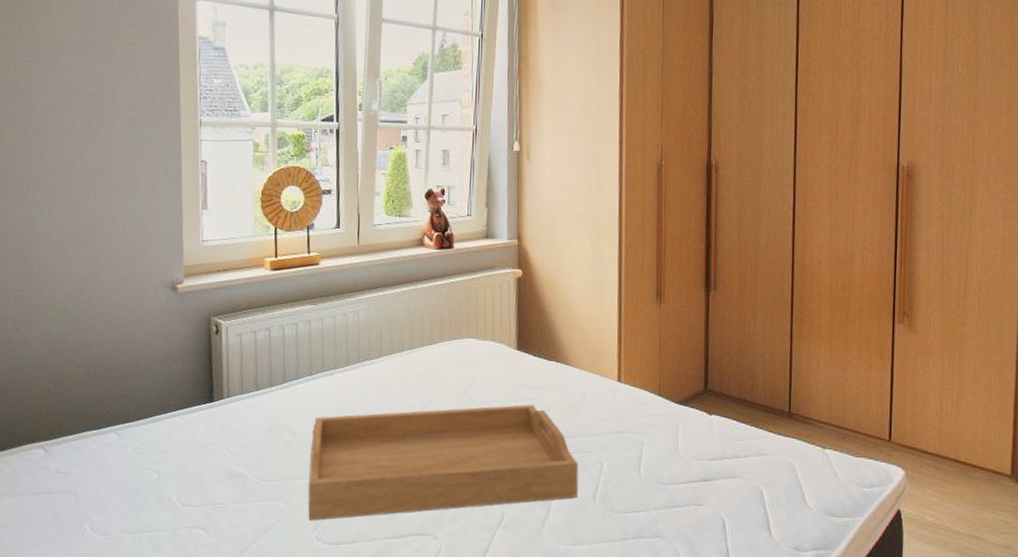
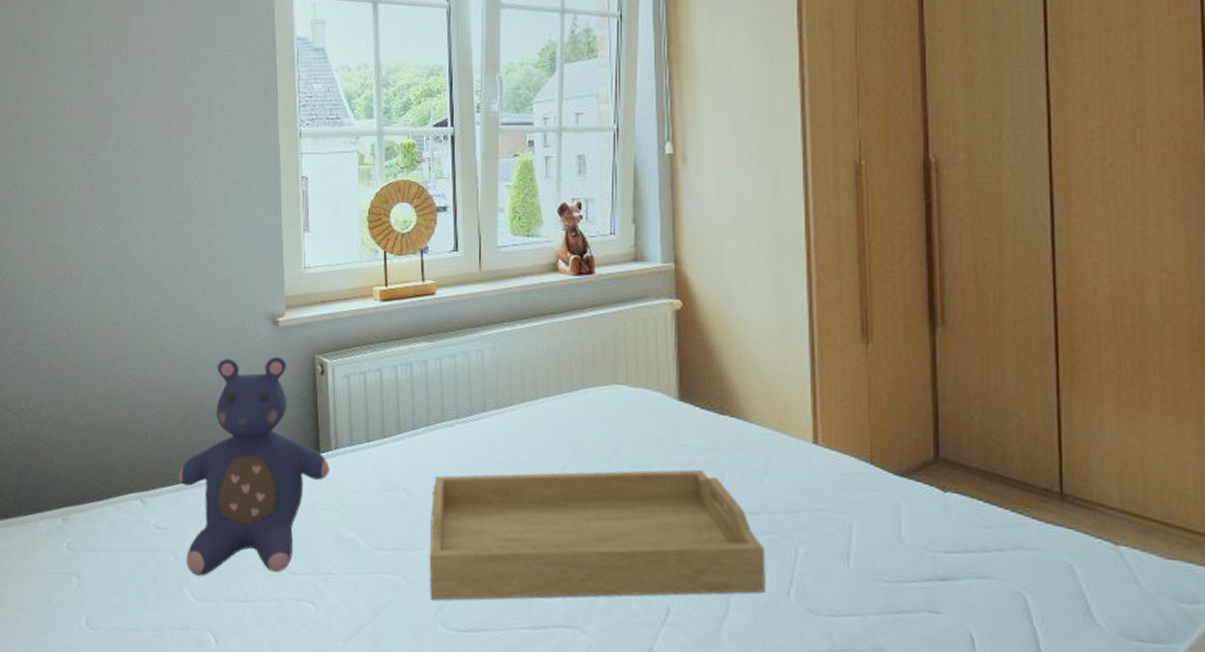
teddy bear: none [80,318,222,513] -> present [178,356,330,576]

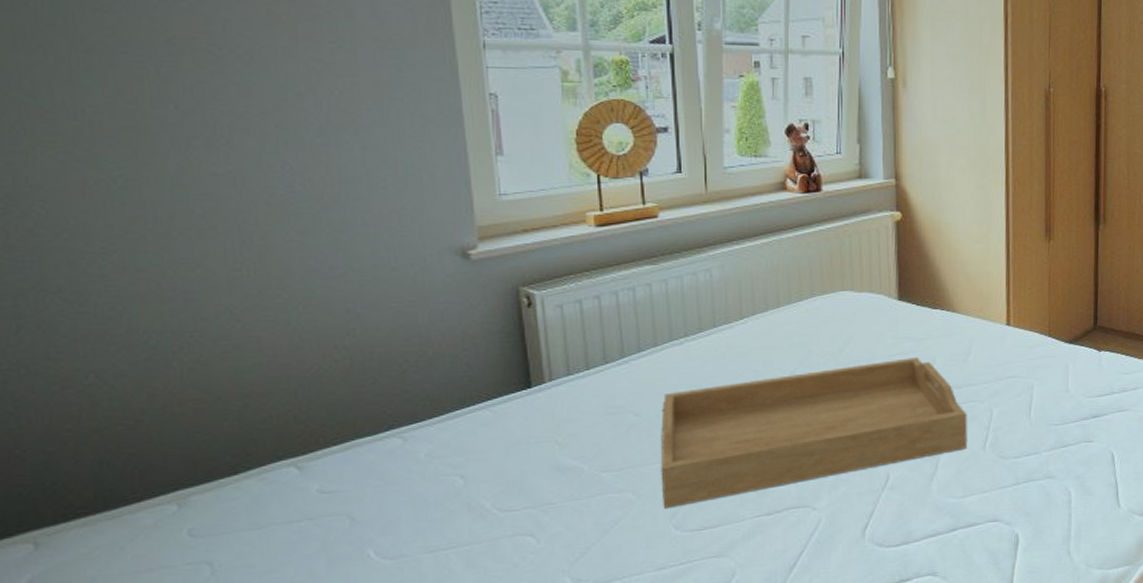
teddy bear: present [178,356,330,576] -> none [347,292,544,534]

